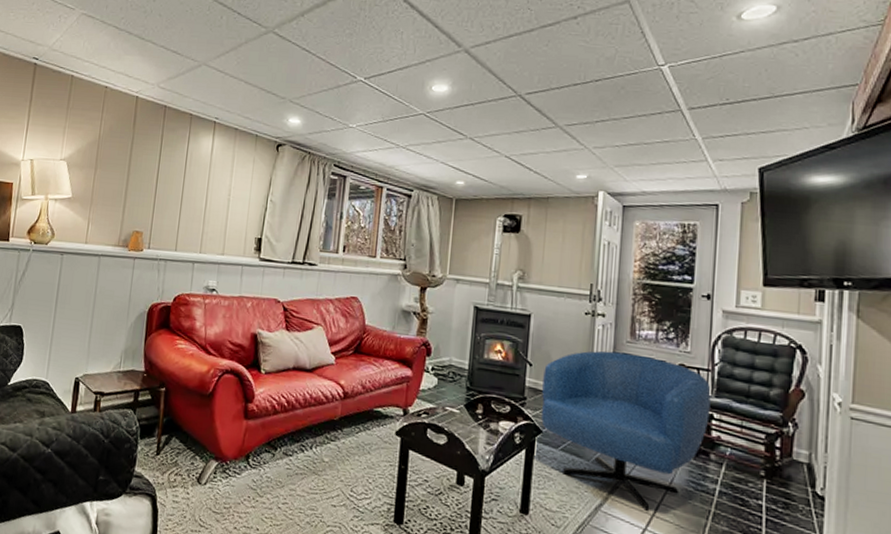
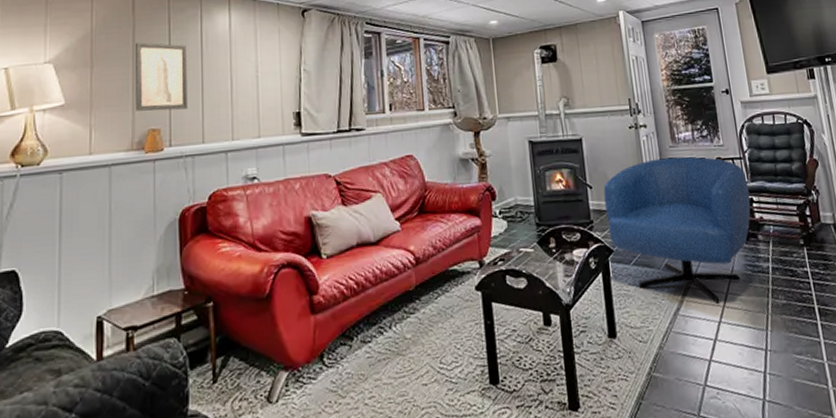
wall art: none [125,153,173,218] -> present [136,42,187,111]

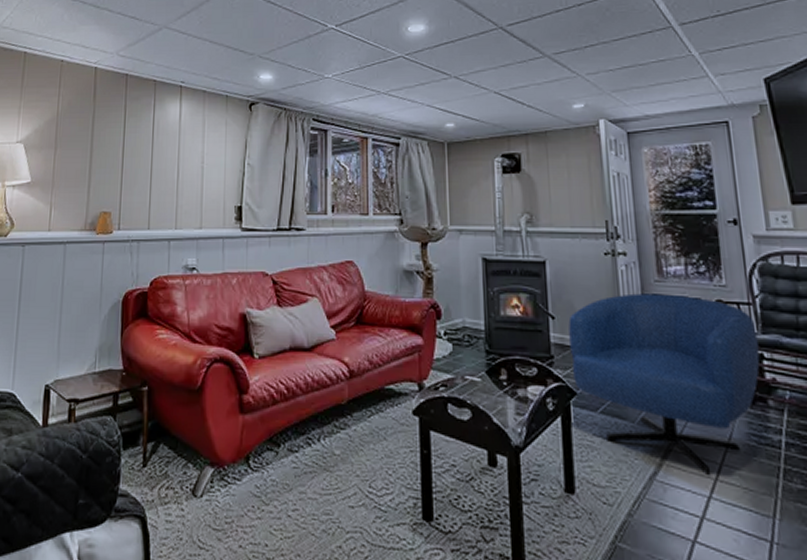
wall art: present [136,42,187,111] -> none [91,127,139,195]

